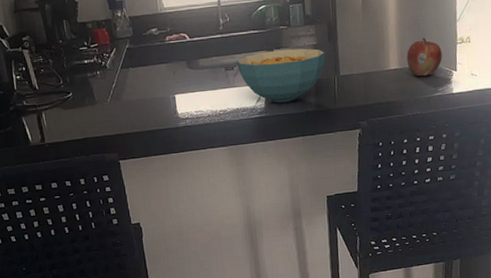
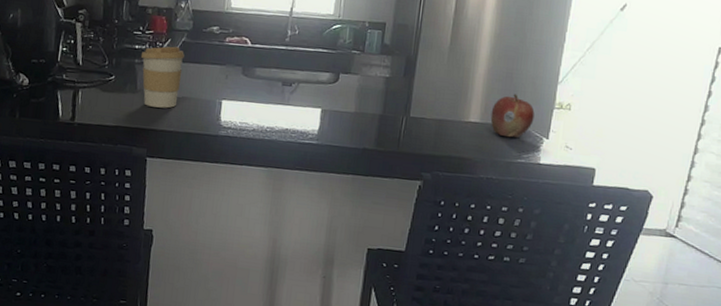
coffee cup: none [92,54,135,114] -> present [141,46,185,108]
cereal bowl: present [236,48,326,103] -> none [296,73,397,134]

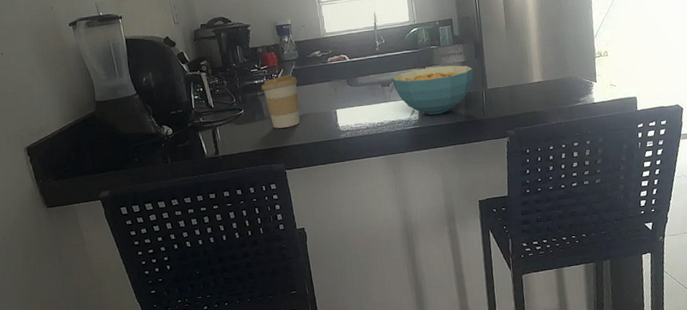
cereal bowl: none [296,73,397,134] -> present [392,65,473,115]
fruit: present [490,94,535,139] -> none [548,52,582,88]

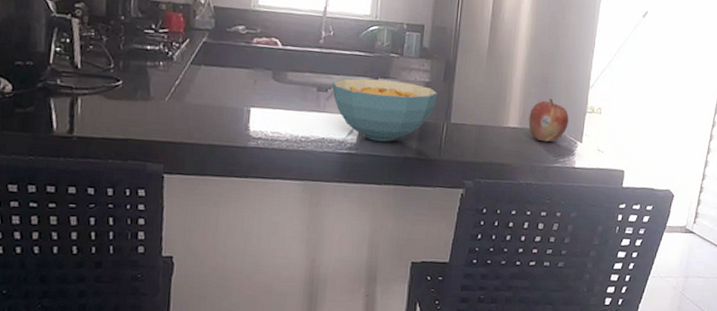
coffee cup: present [262,74,300,129] -> none [154,47,206,118]
fruit: none [548,52,582,88] -> present [528,98,569,143]

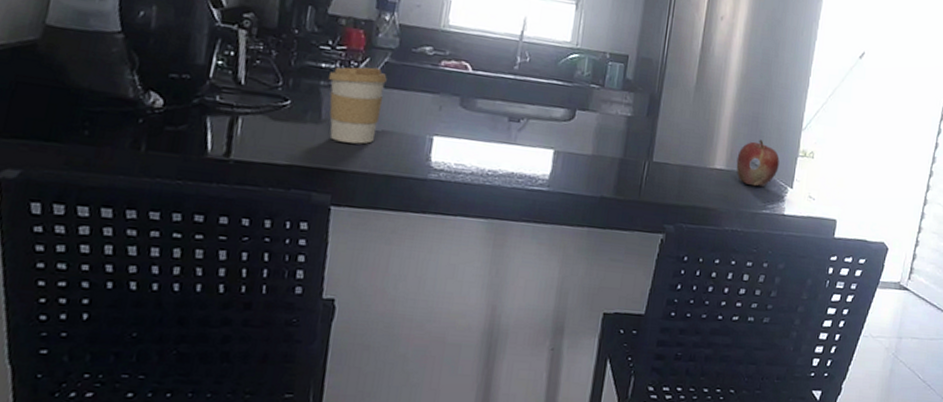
coffee cup: none [154,47,206,118] -> present [329,67,387,144]
cereal bowl: present [332,78,438,142] -> none [525,109,640,180]

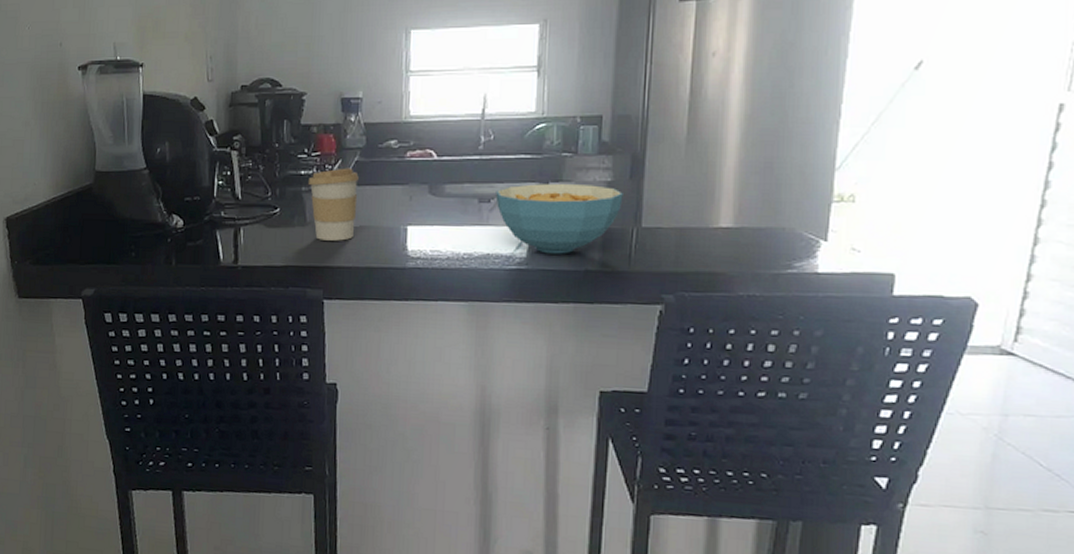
cereal bowl: none [525,109,640,180] -> present [495,184,623,254]
fruit: present [736,139,780,188] -> none [747,188,806,244]

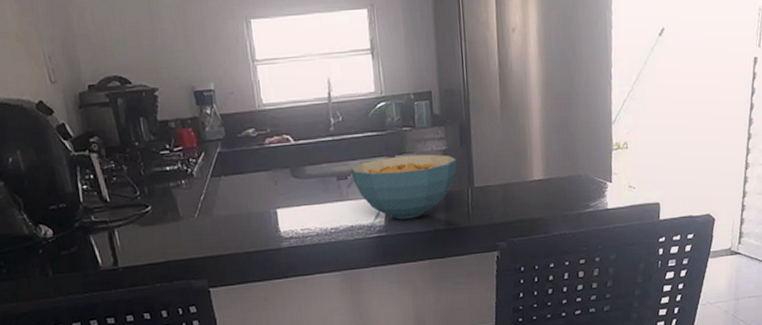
coffee cup: present [309,168,359,241] -> none [175,159,229,233]

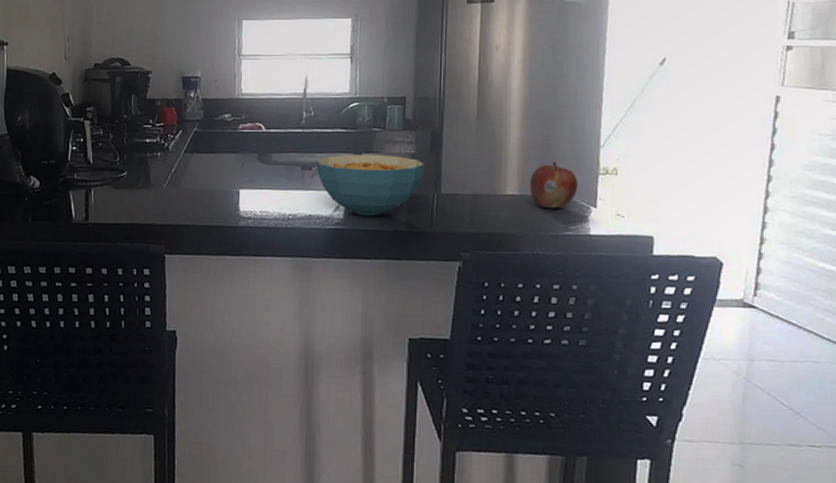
fruit: none [553,142,595,189] -> present [530,161,578,209]

